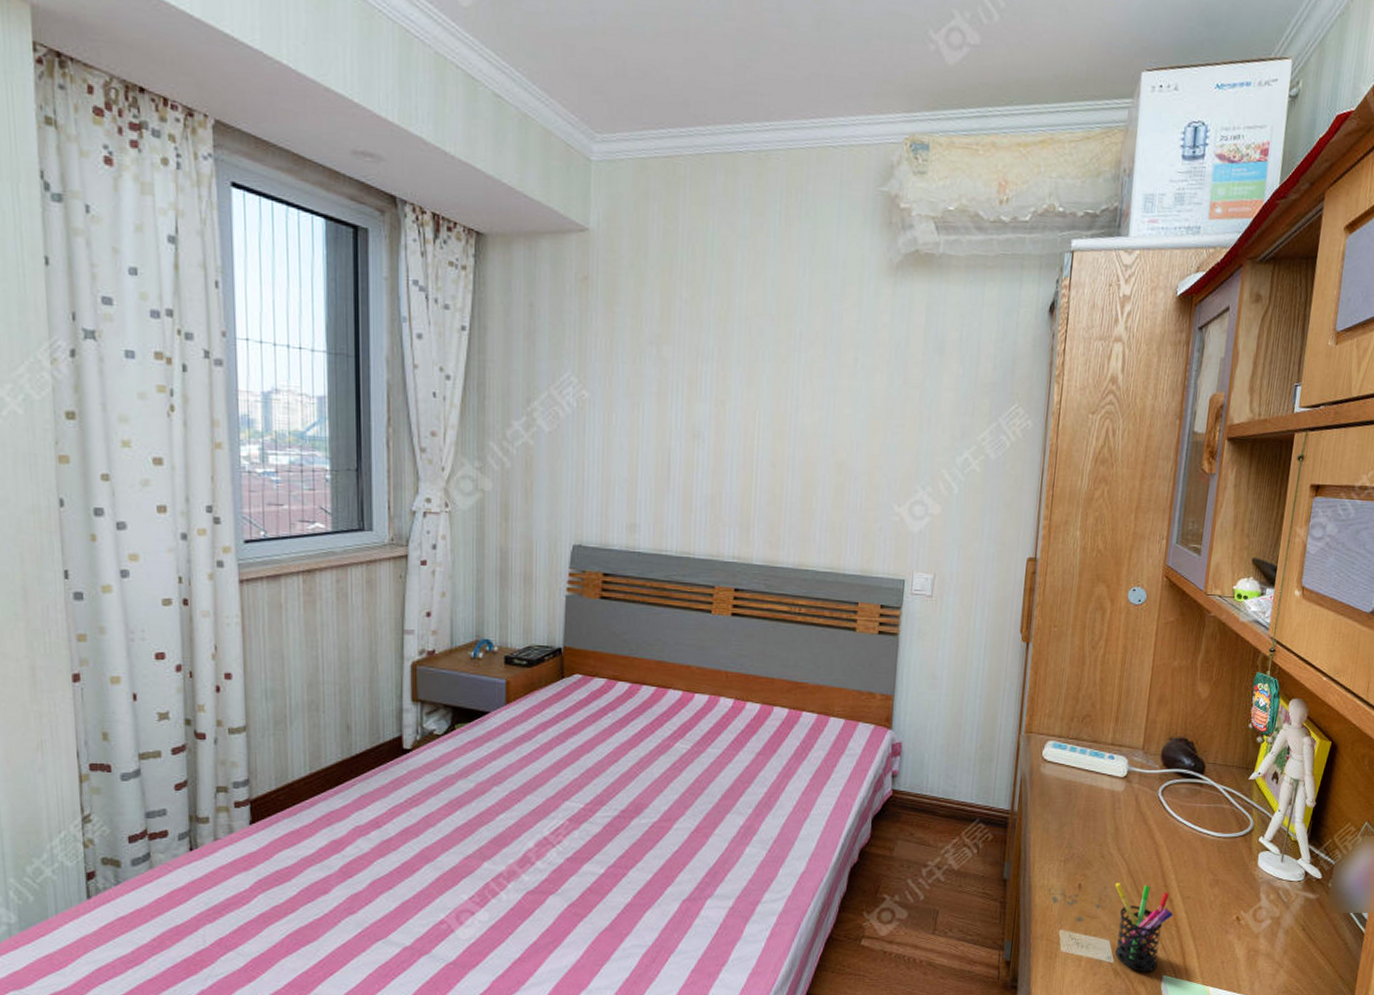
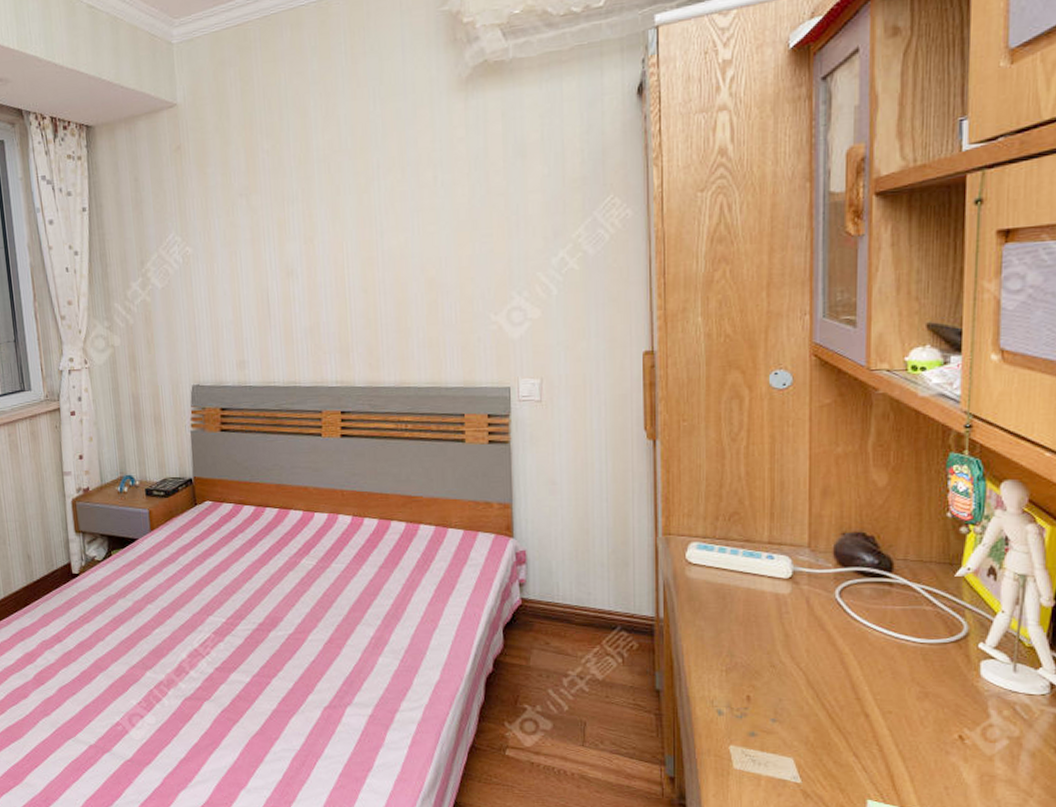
pen holder: present [1114,883,1174,972] -> none [791,695,873,796]

